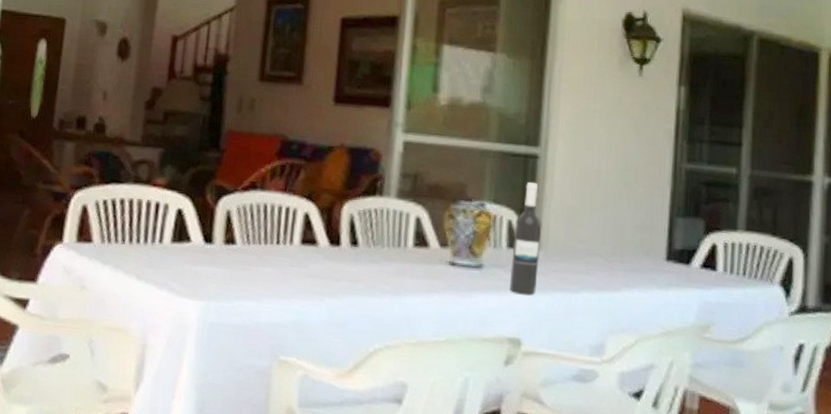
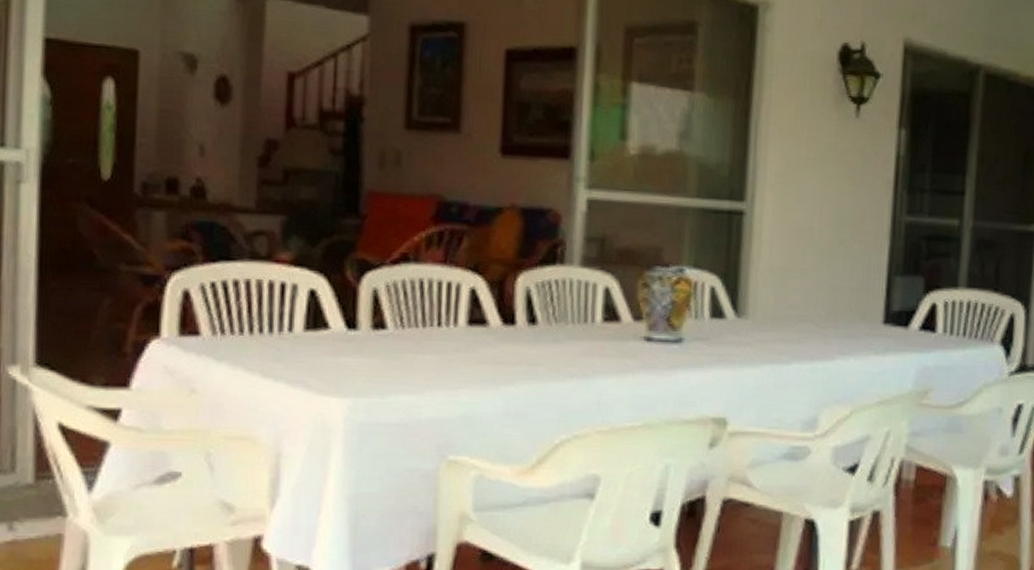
wine bottle: present [510,181,542,296] -> none [713,242,749,370]

